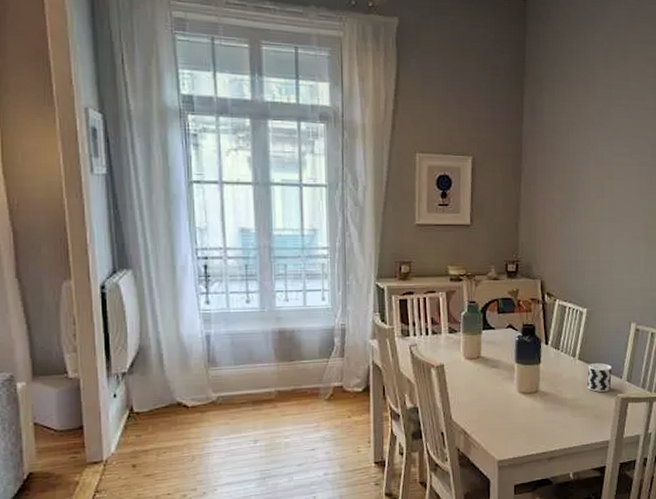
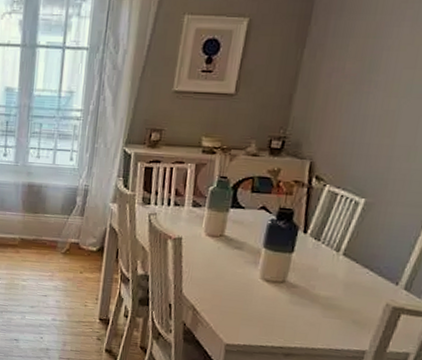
cup: present [587,362,612,392] -> none [349,261,387,296]

